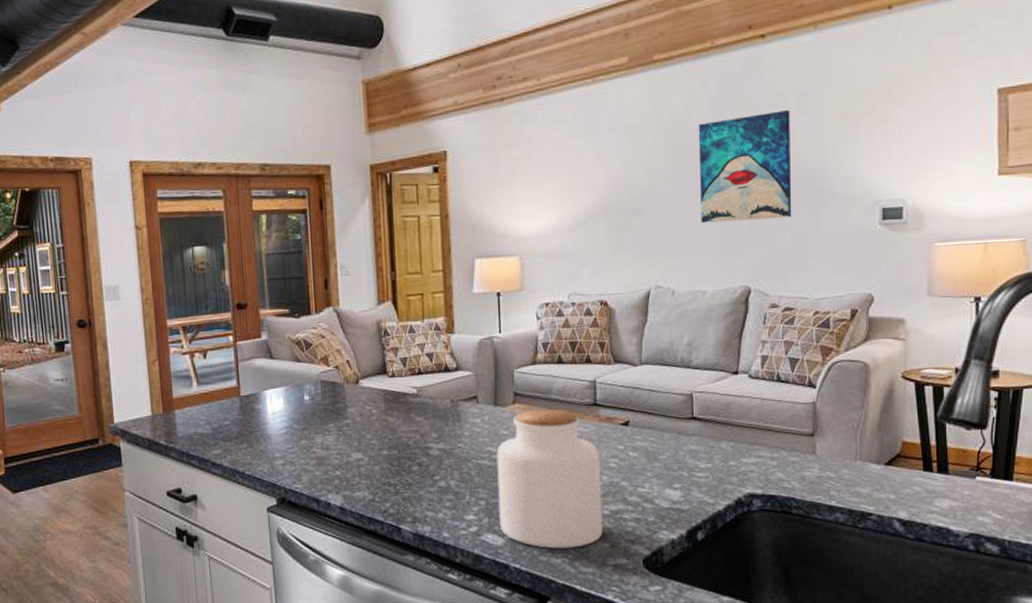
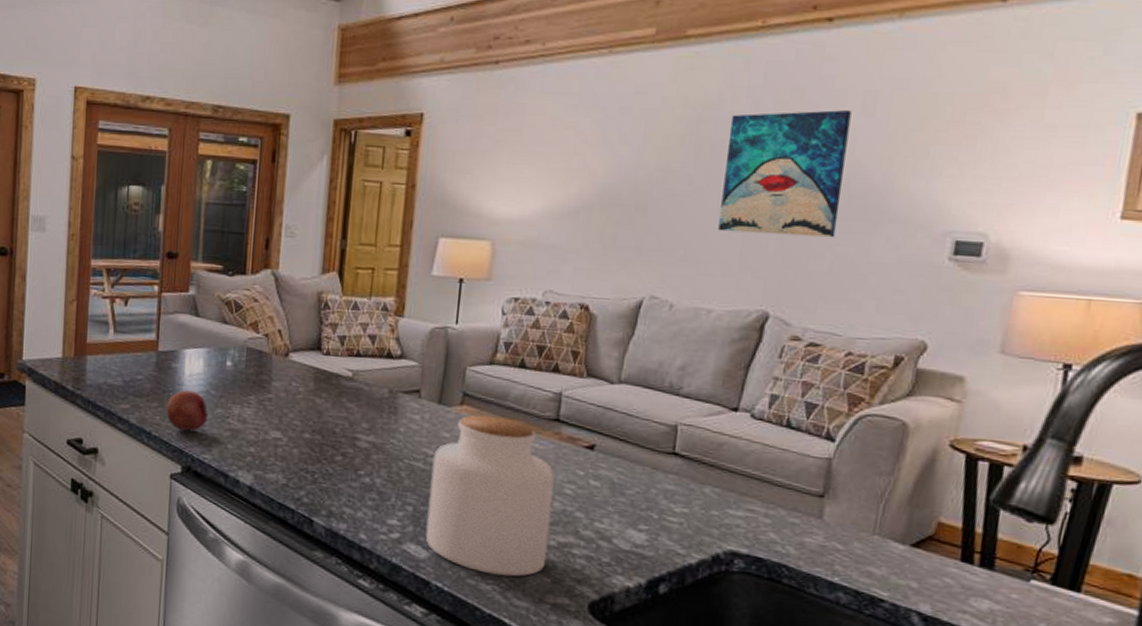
fruit: none [255,428,294,465] -> present [166,390,208,431]

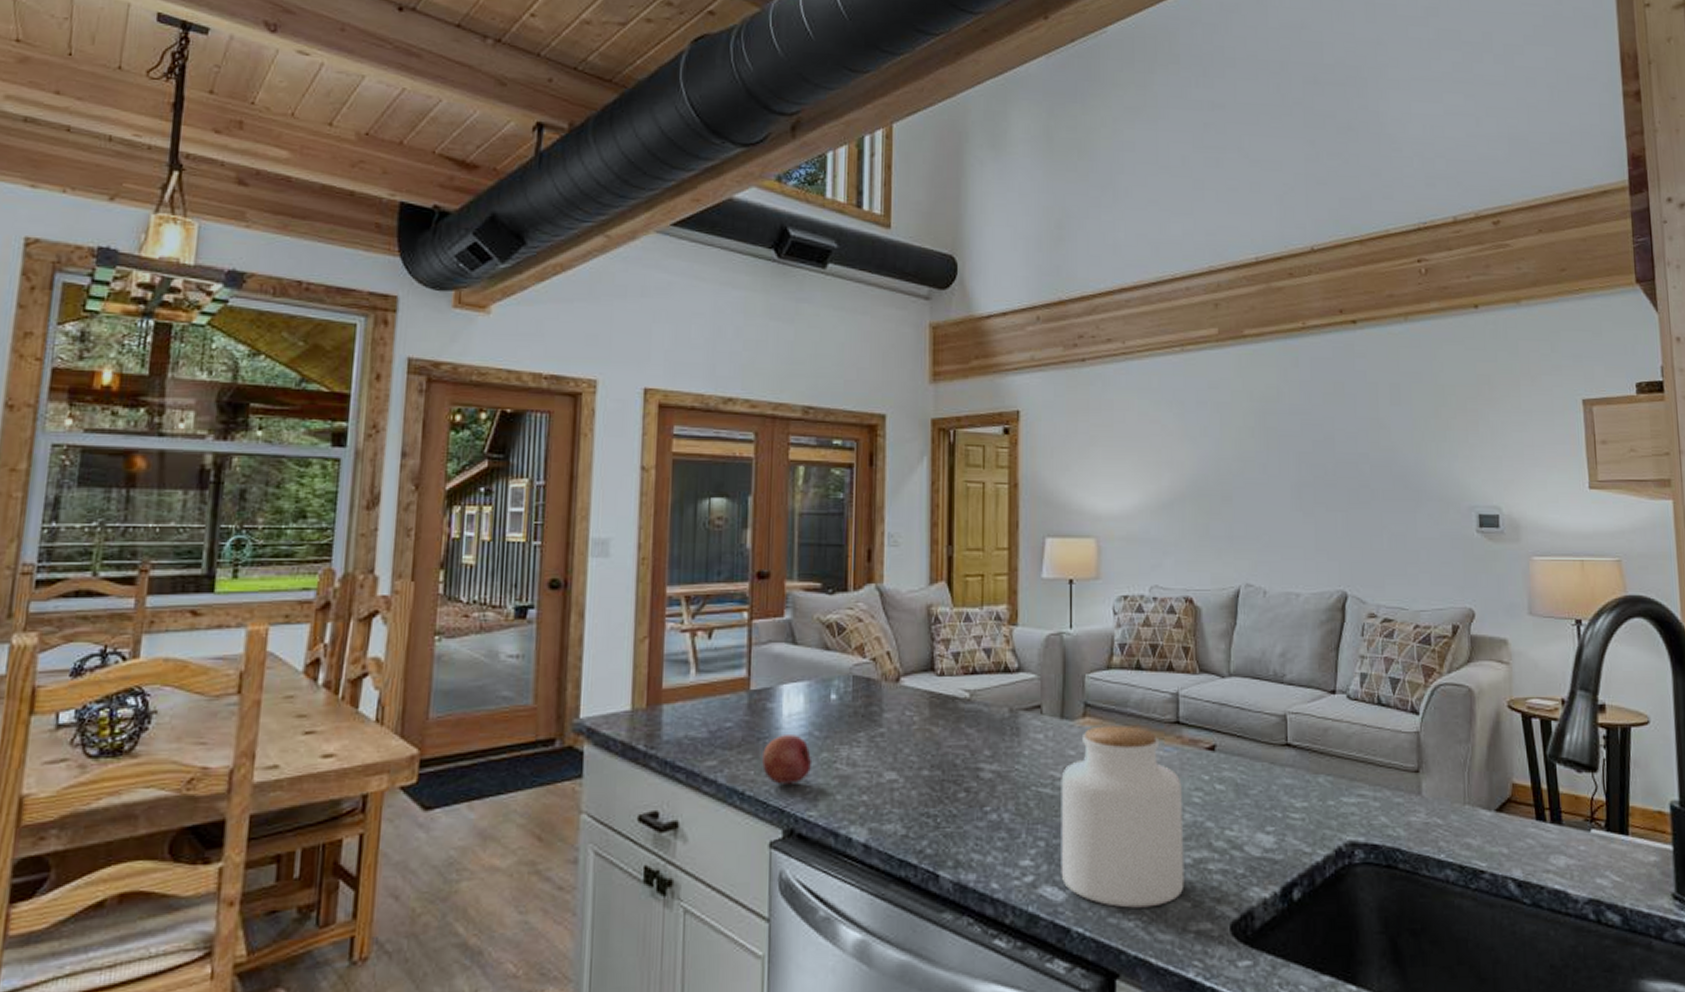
wall art: present [718,110,852,238] -> none [1290,401,1388,517]

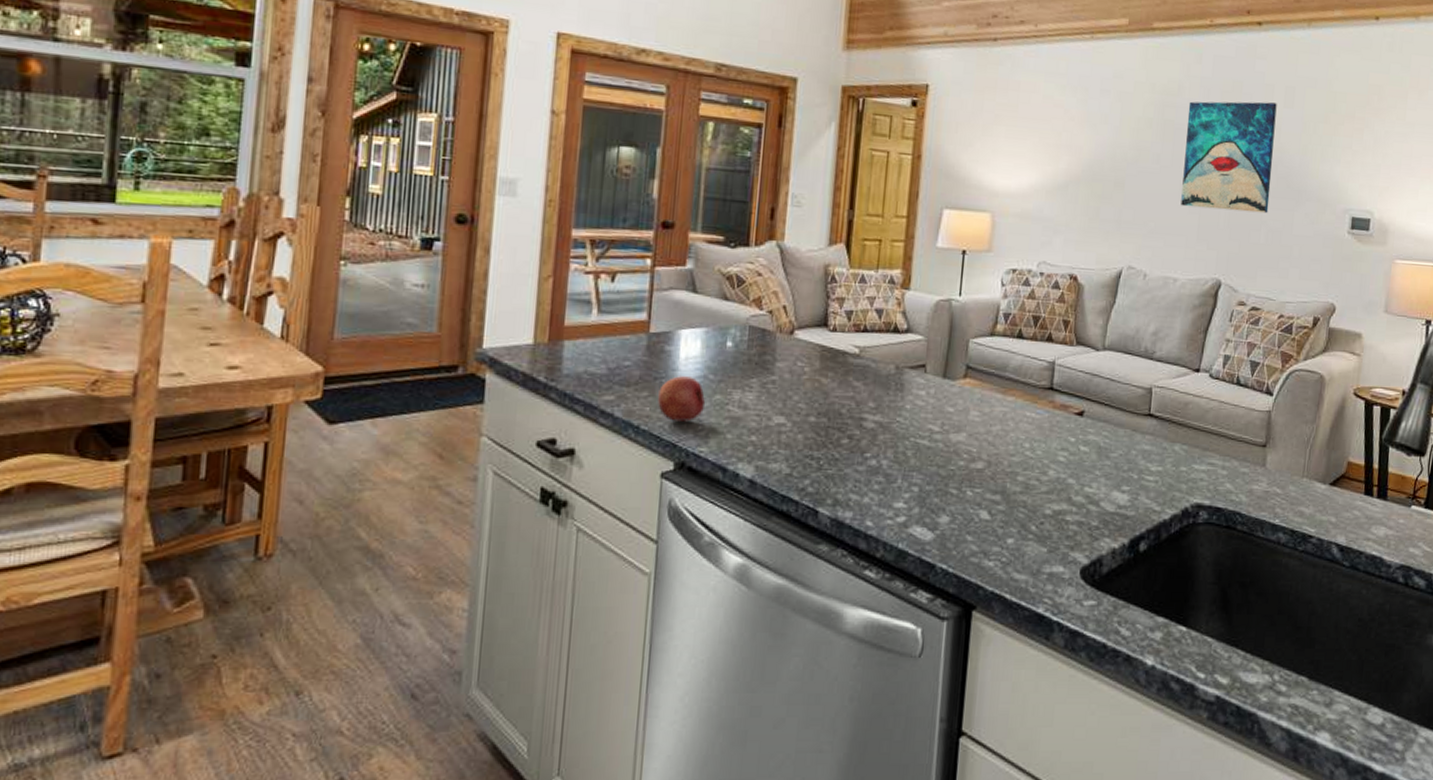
jar: present [1061,726,1184,908] -> none [931,387,1050,550]
wall art: none [1290,401,1388,517] -> present [1181,101,1277,214]

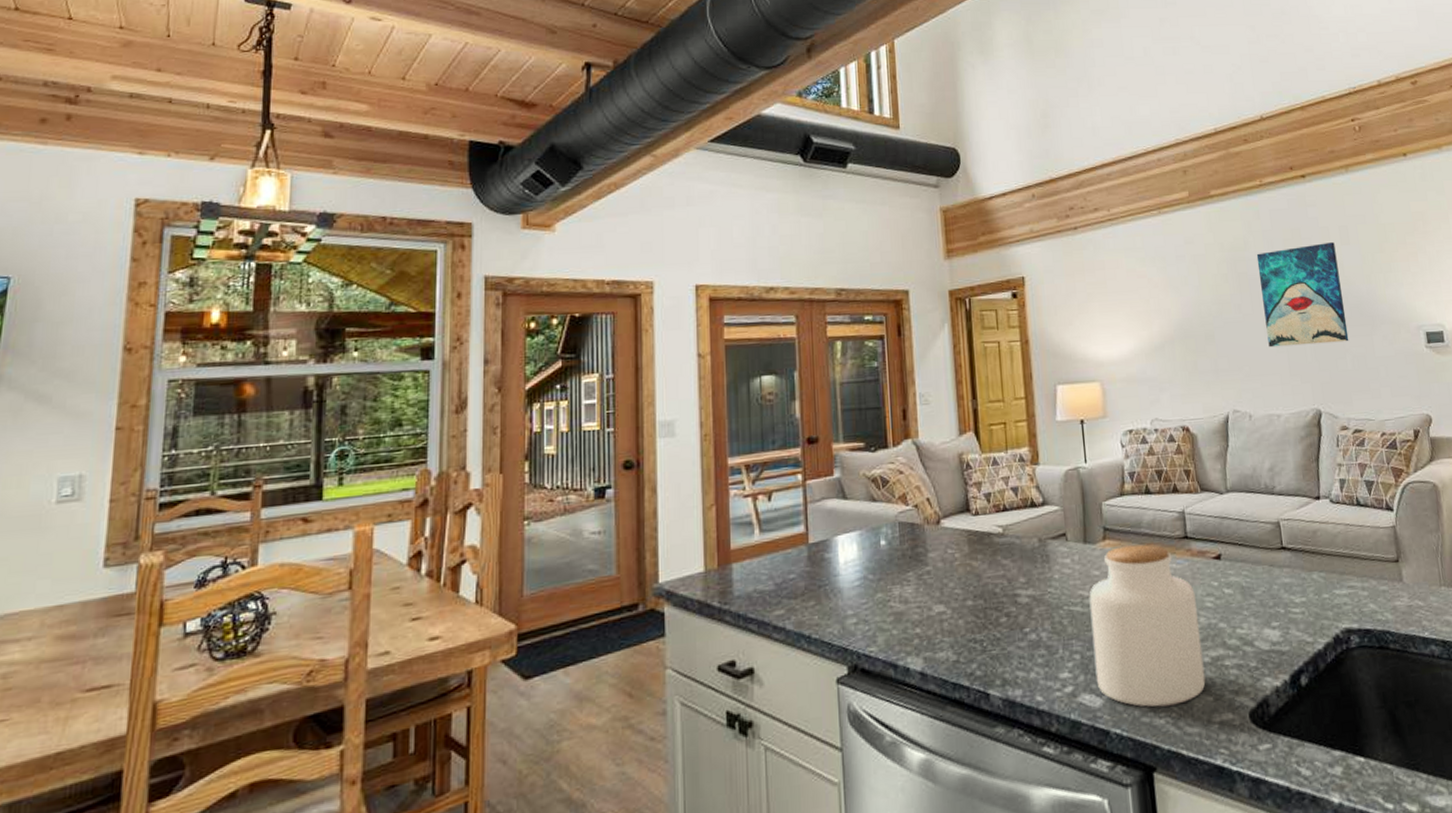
fruit: present [658,376,705,422] -> none [824,579,868,626]
jar: none [931,387,1050,550] -> present [1089,544,1206,707]

